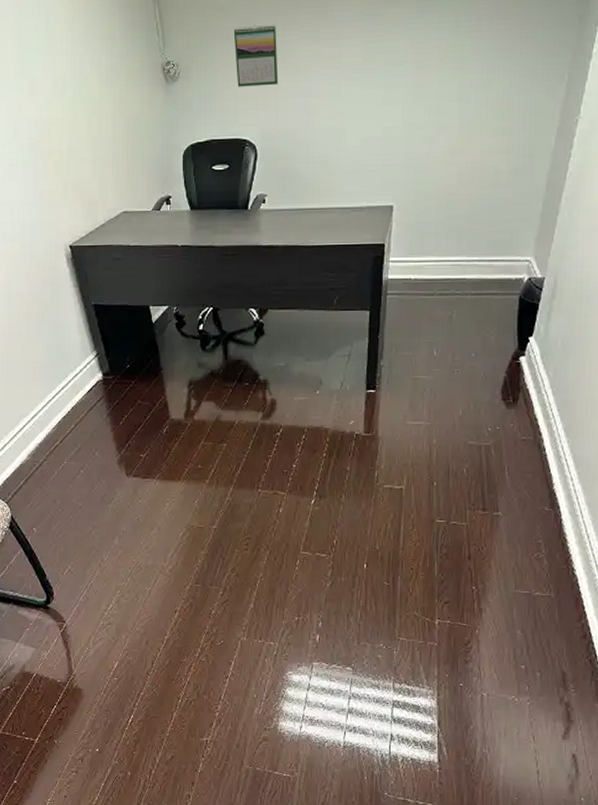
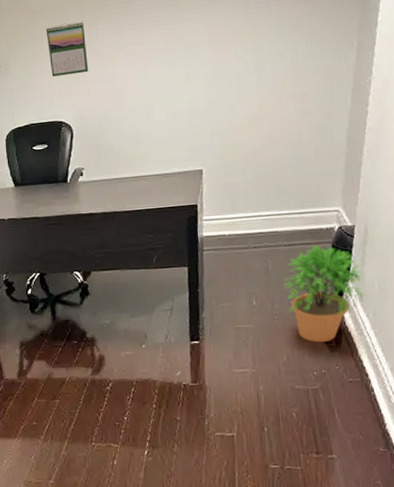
potted plant: none [467,296,547,399] -> present [283,245,365,343]

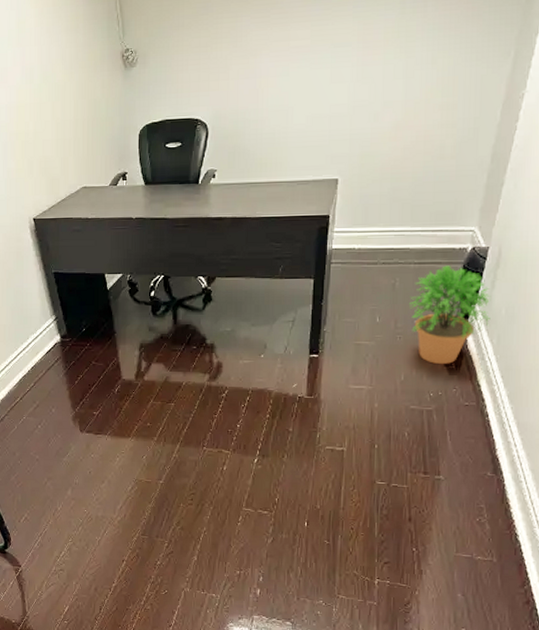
calendar: present [45,21,89,77] -> none [188,11,230,71]

